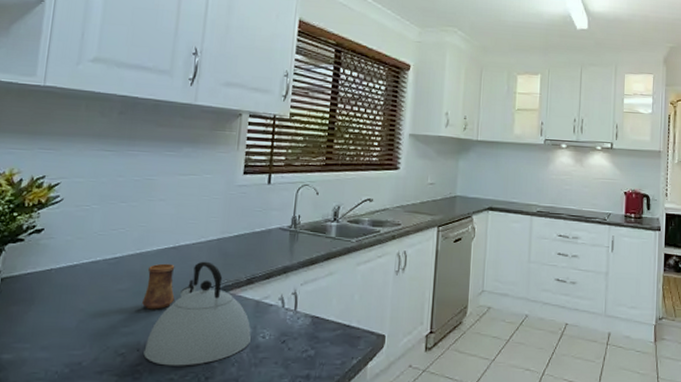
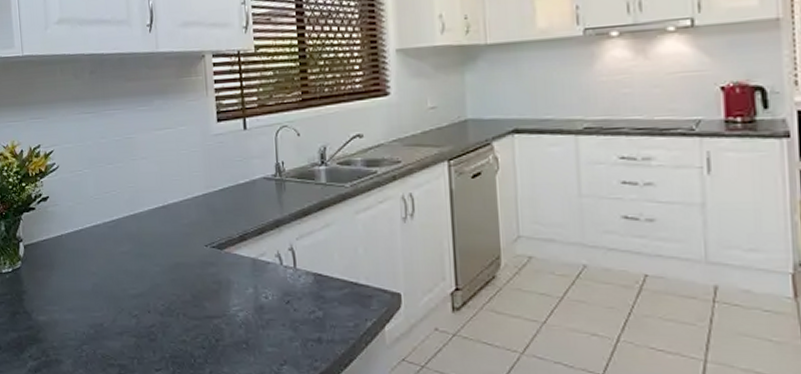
cup: present [142,263,175,310] -> none [144,223,173,271]
kettle: present [143,261,251,366] -> none [154,219,254,328]

